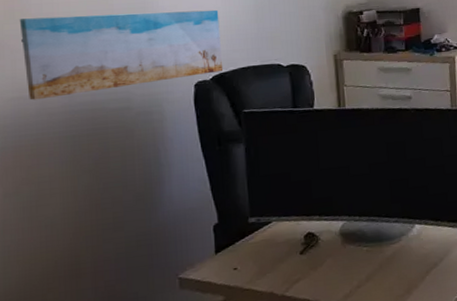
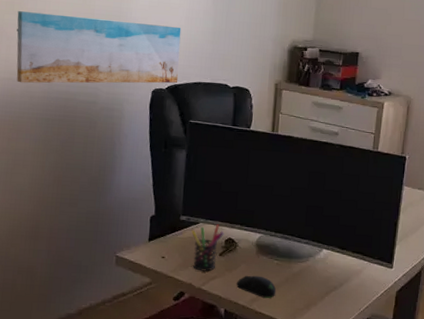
pen holder: none [264,219,302,277] -> present [191,224,224,272]
computer mouse: none [324,267,371,292] -> present [236,275,276,298]

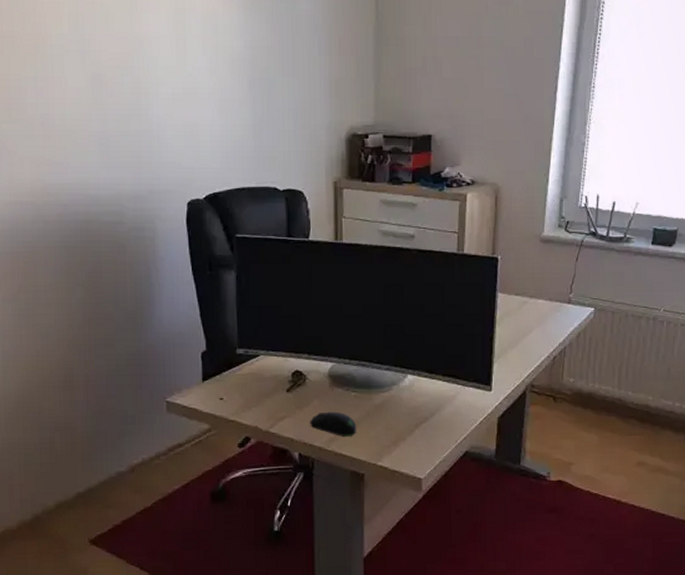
wall art: present [16,11,181,84] -> none [16,119,217,206]
pen holder: present [191,224,224,272] -> none [251,355,290,413]

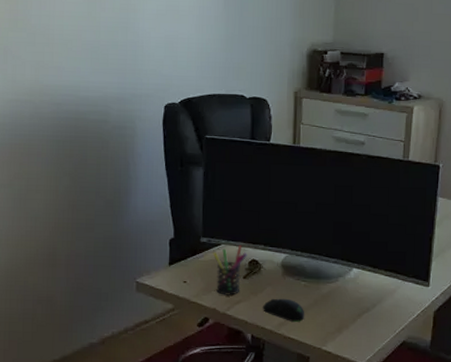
pen holder: none [251,355,290,413] -> present [213,245,247,296]

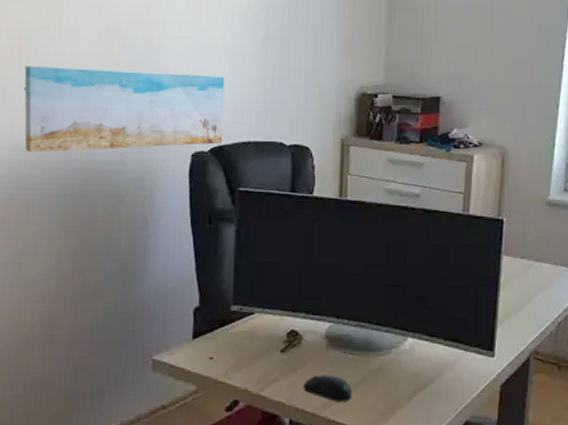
wall art: none [21,28,192,104] -> present [24,66,225,153]
pen holder: present [213,245,247,296] -> none [245,314,286,374]

